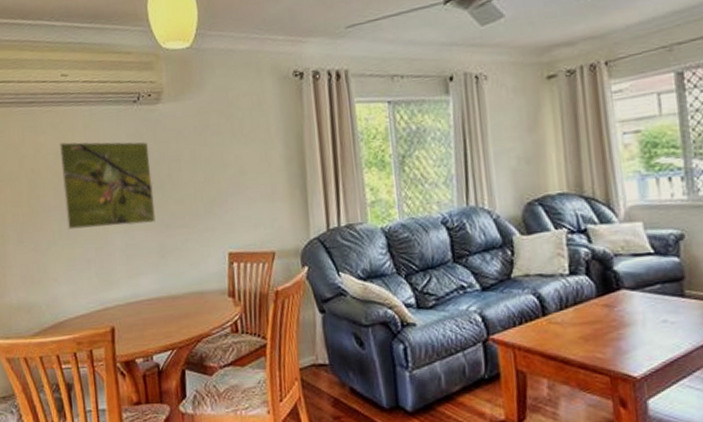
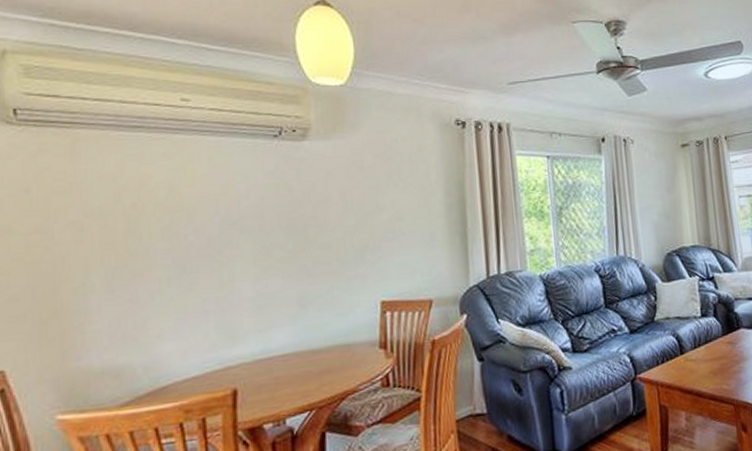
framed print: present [60,141,156,230] -> none [174,175,296,276]

